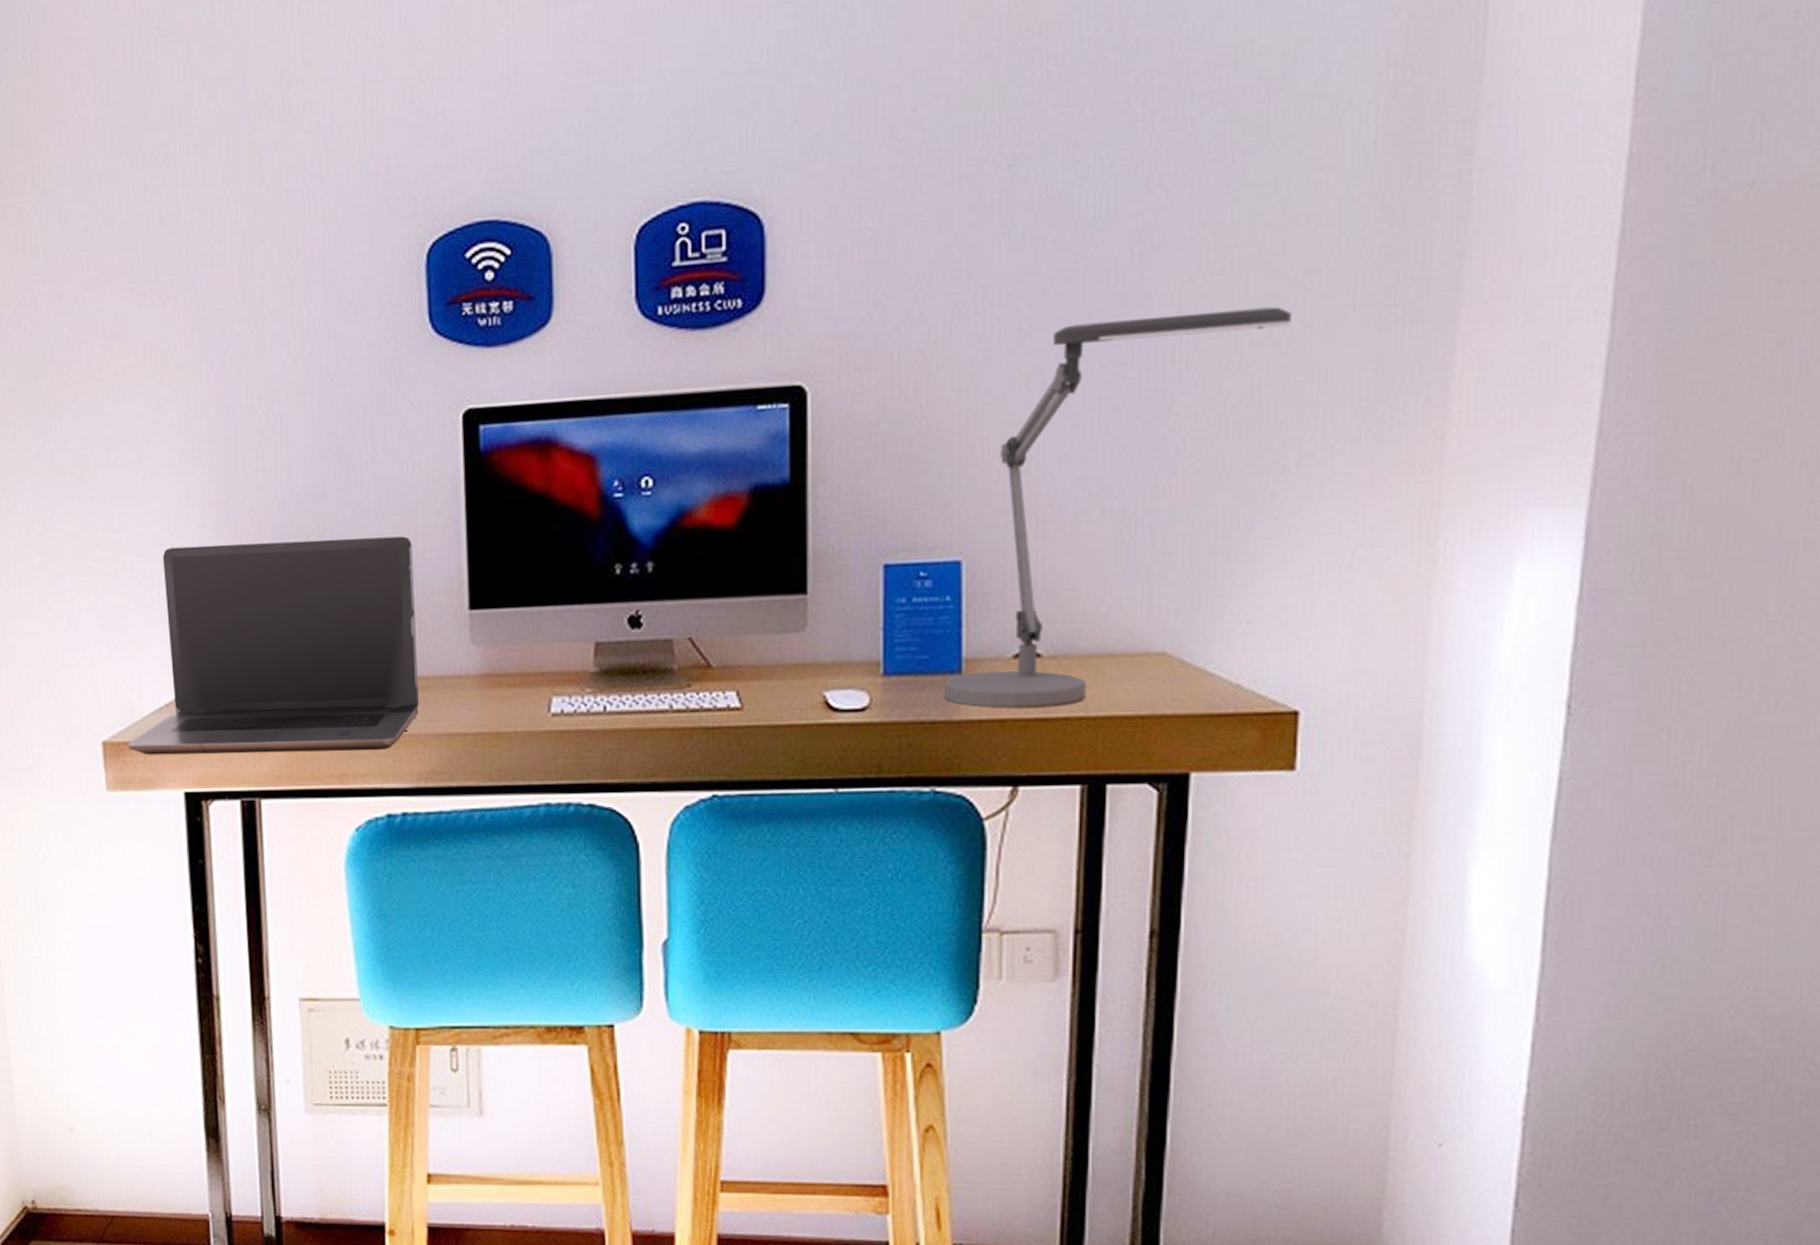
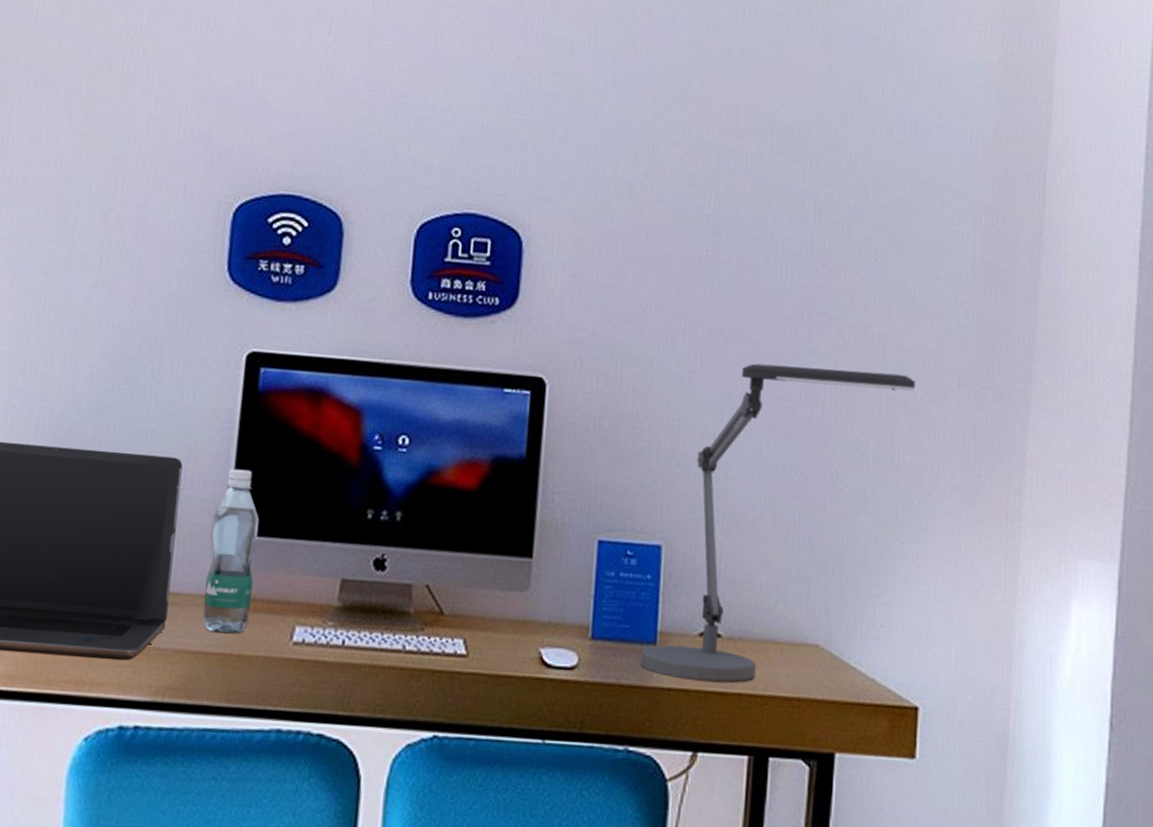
bottle: none [450,539,503,713] -> present [203,468,260,634]

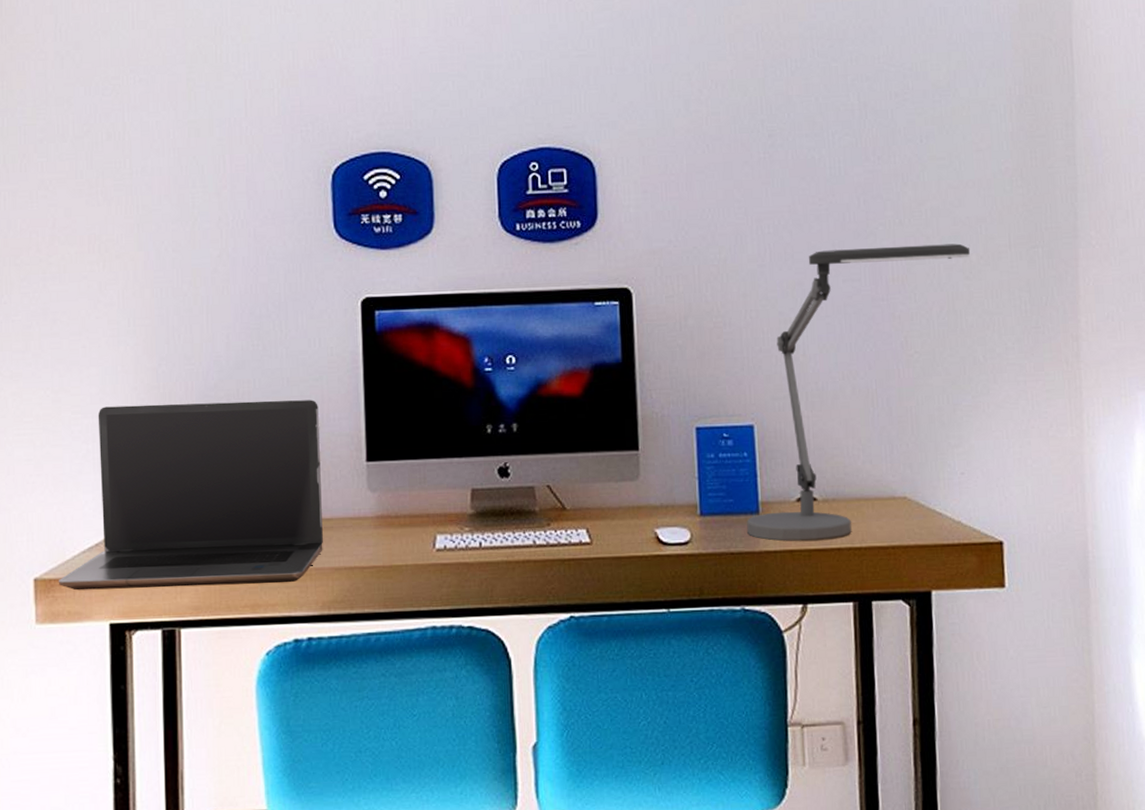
bottle: present [203,468,260,634] -> none [351,403,395,549]

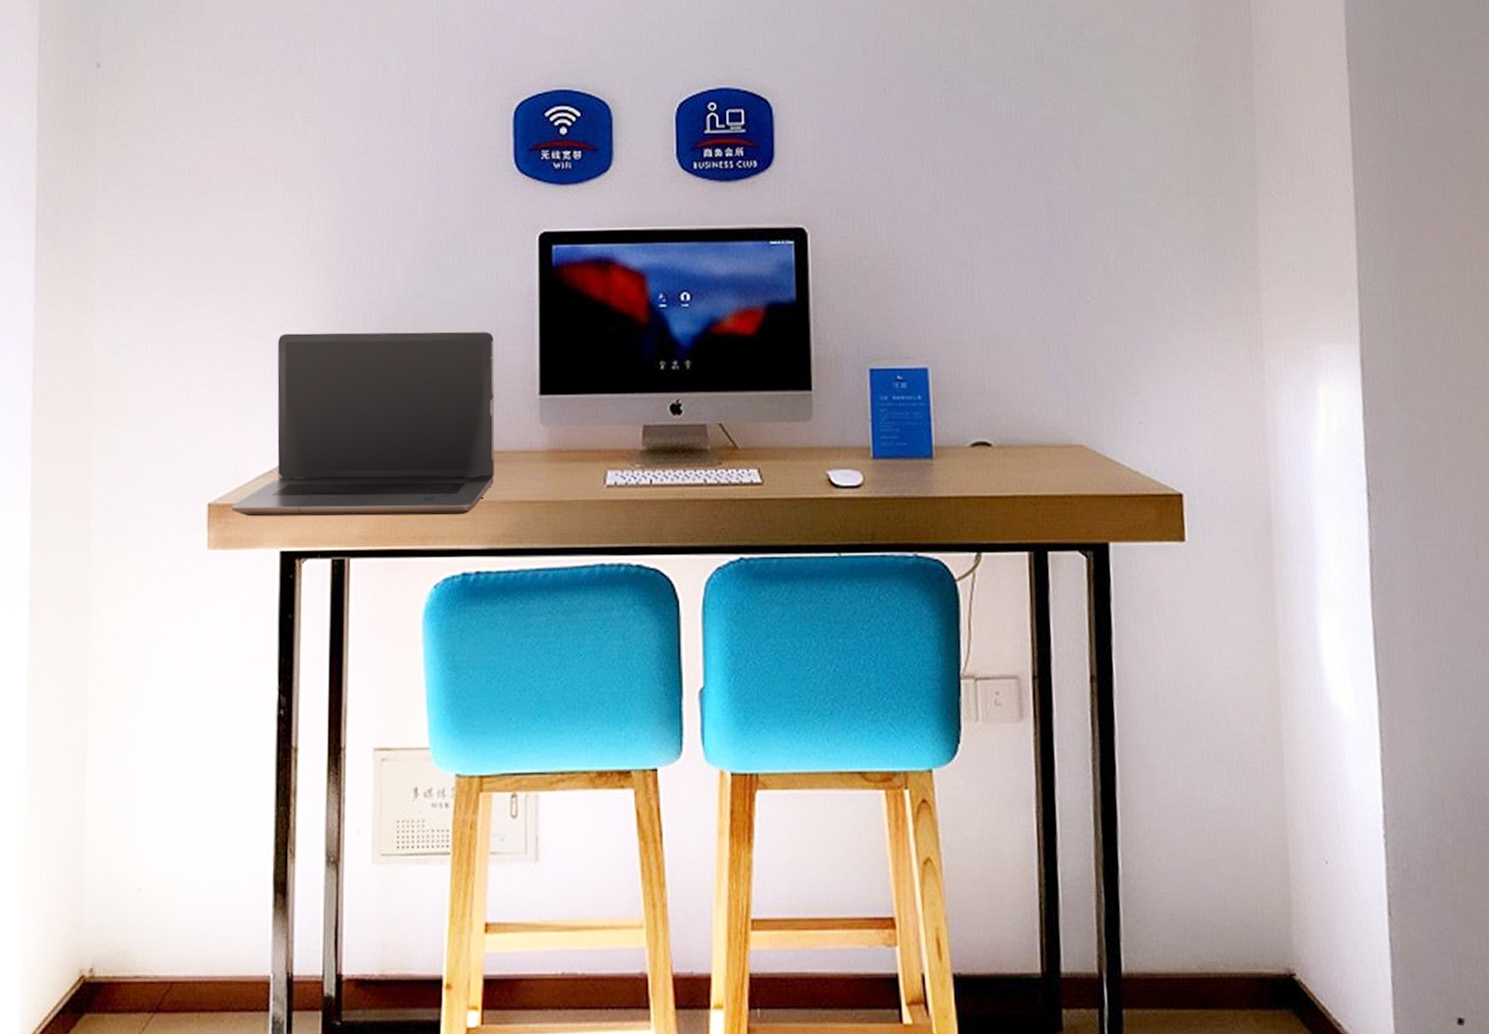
desk lamp: present [747,243,971,542] -> none [920,190,1148,488]

